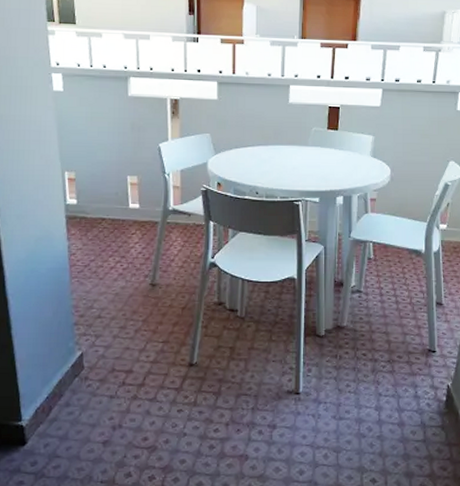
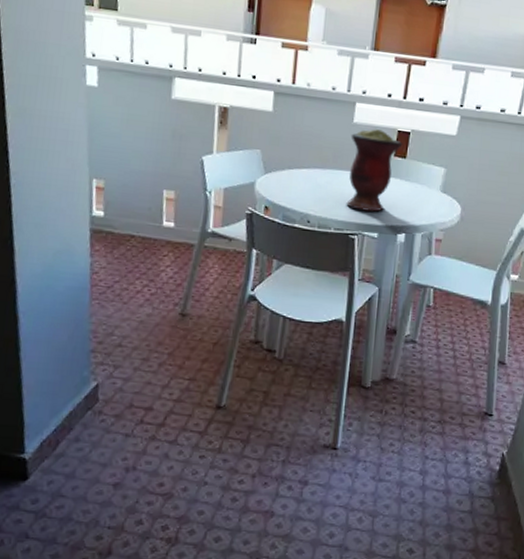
vase: none [288,107,334,179] -> present [346,129,403,212]

